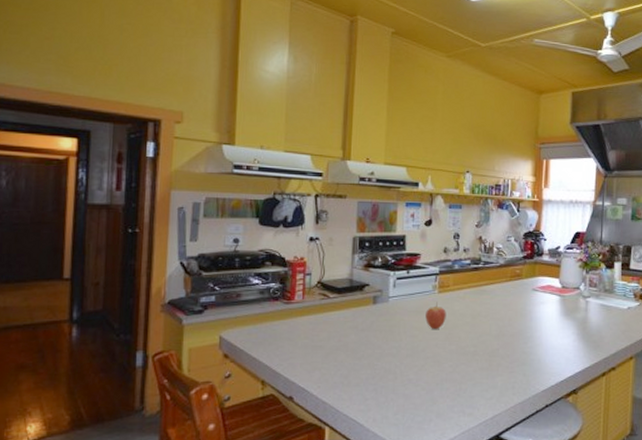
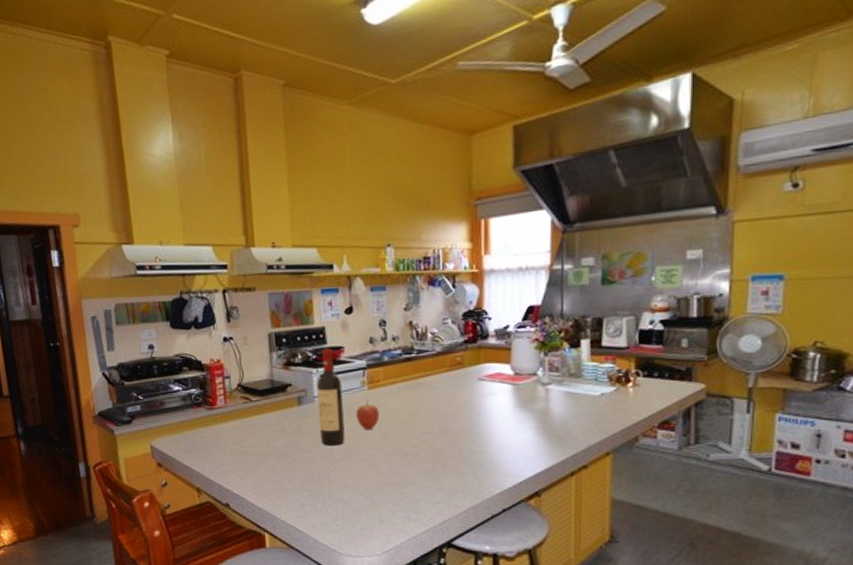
wine bottle: none [390,254,416,343] -> present [317,348,345,446]

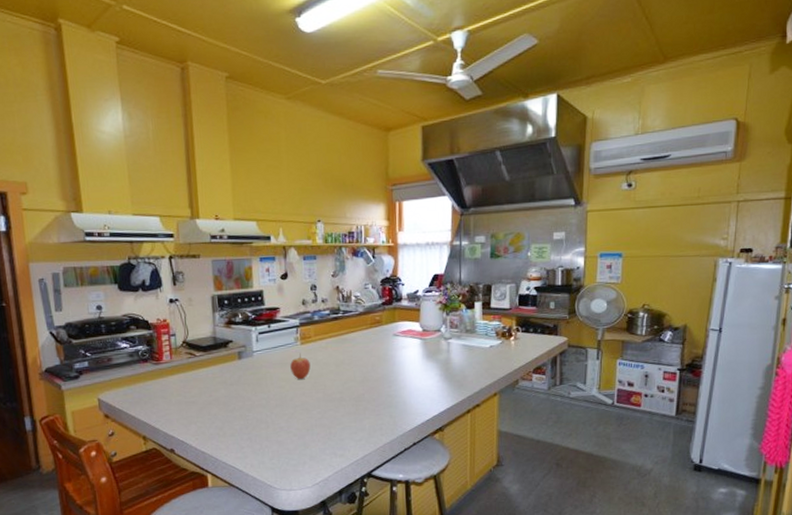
wine bottle: present [317,348,345,446] -> none [255,308,281,395]

